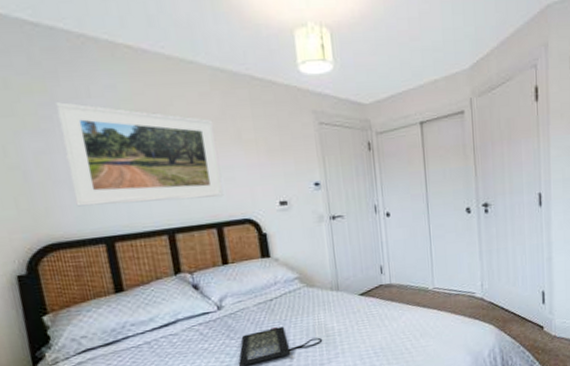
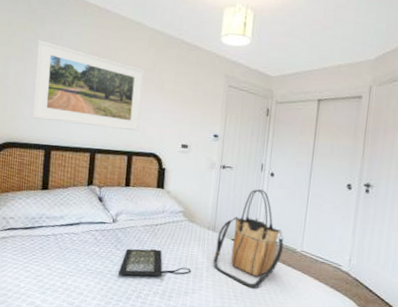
tote bag: none [343,233,415,341] -> present [213,189,284,289]

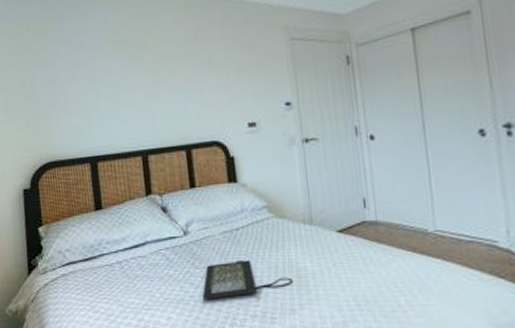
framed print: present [32,40,145,132] -> none [61,38,194,129]
tote bag: present [213,189,284,289] -> none [317,159,410,292]

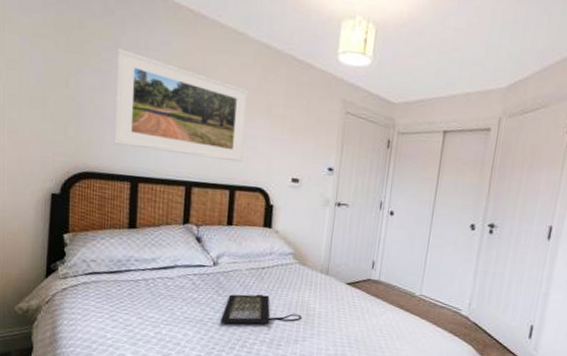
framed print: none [61,38,194,129] -> present [114,48,249,163]

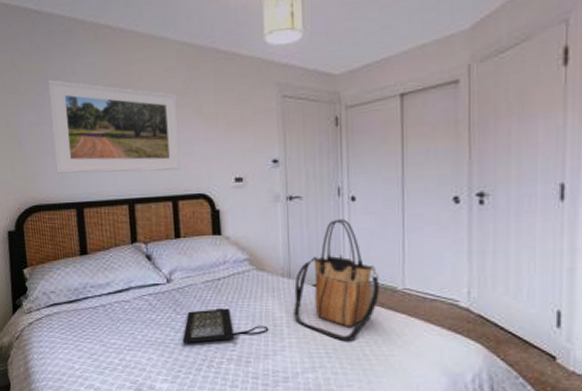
tote bag: none [326,229,402,335] -> present [294,219,379,342]

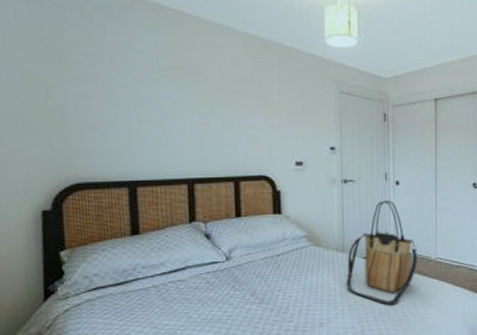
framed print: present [48,79,182,174] -> none [100,54,244,153]
clutch bag: present [182,308,269,343] -> none [240,282,324,318]

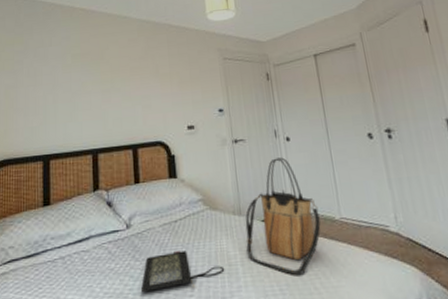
clutch bag: none [240,282,324,318] -> present [140,250,225,292]

